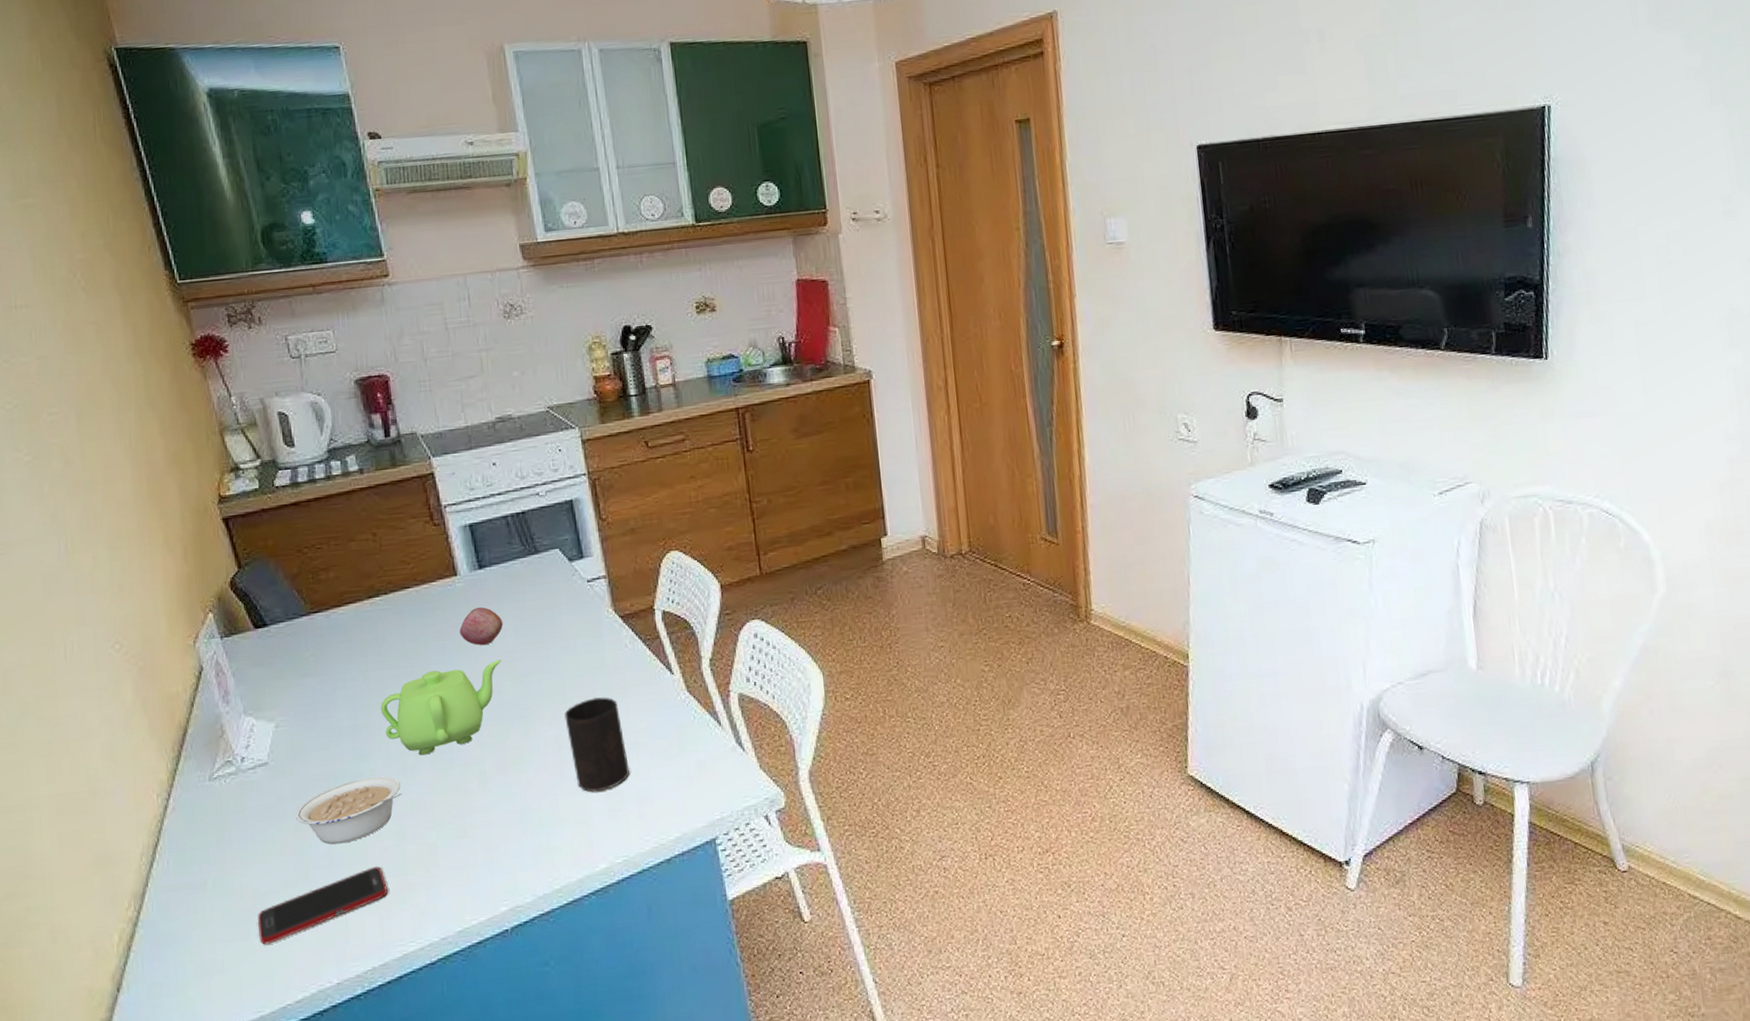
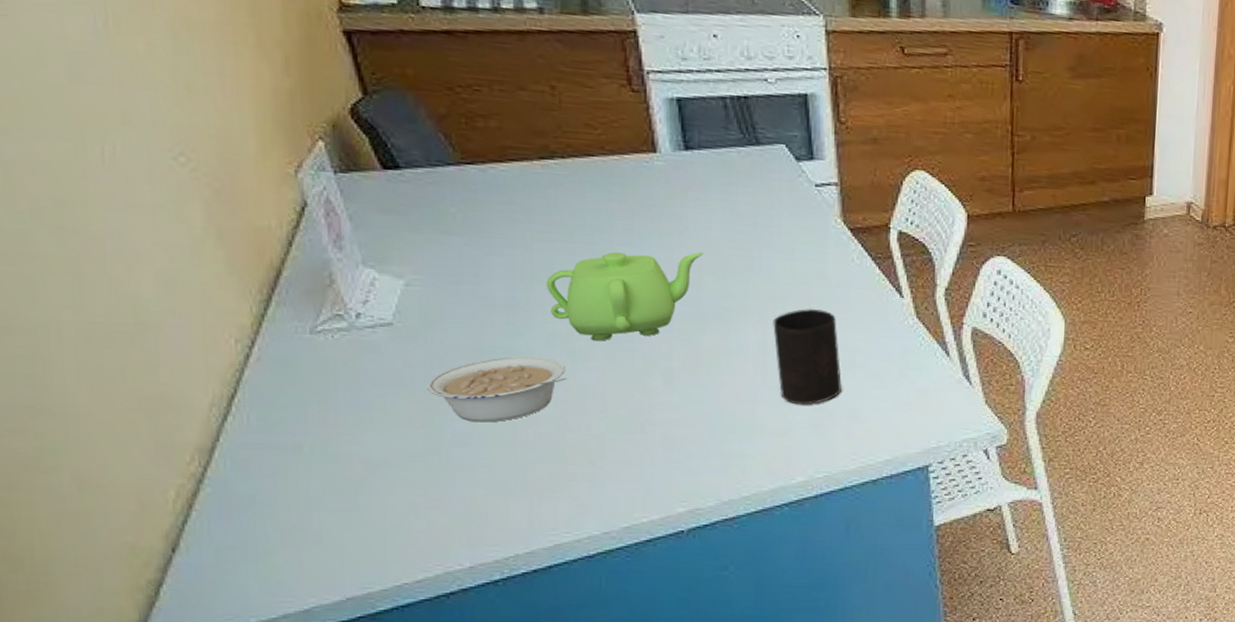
cell phone: present [258,866,388,945] -> none [369,450,540,519]
fruit: present [459,607,503,646] -> none [654,192,709,234]

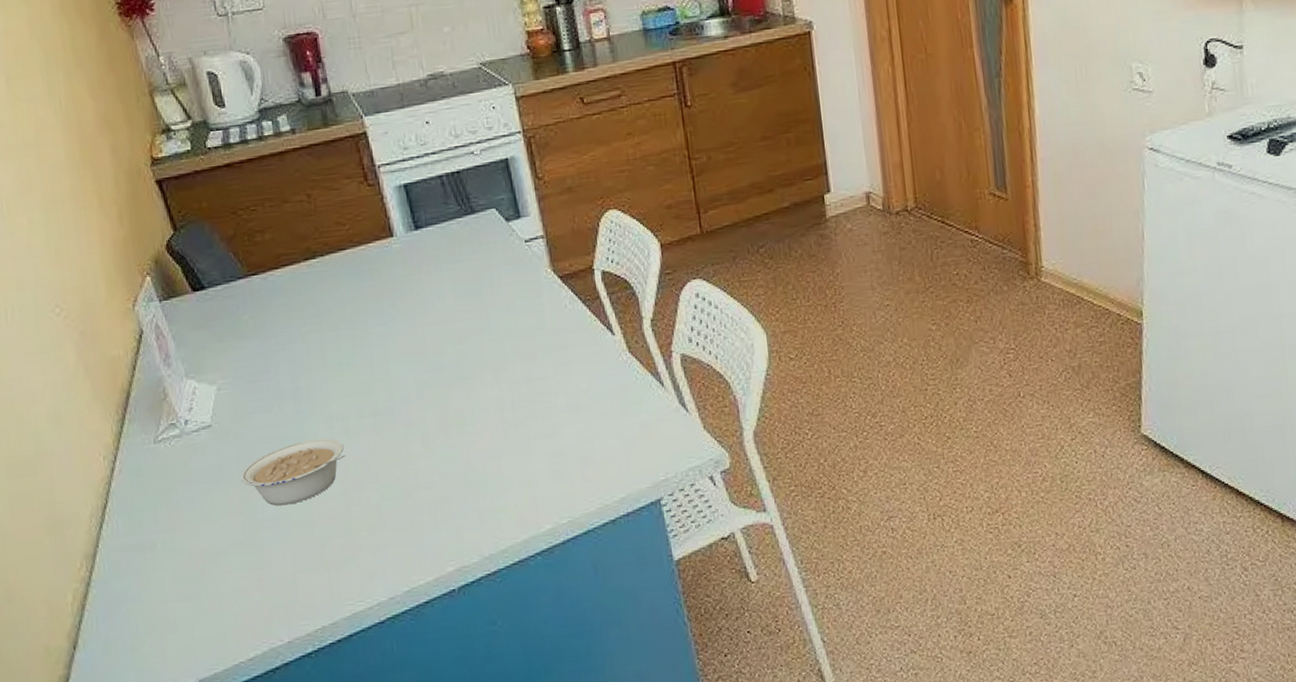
teapot: present [546,252,703,341] -> none [321,321,441,418]
cup: present [773,308,842,405] -> none [505,358,572,454]

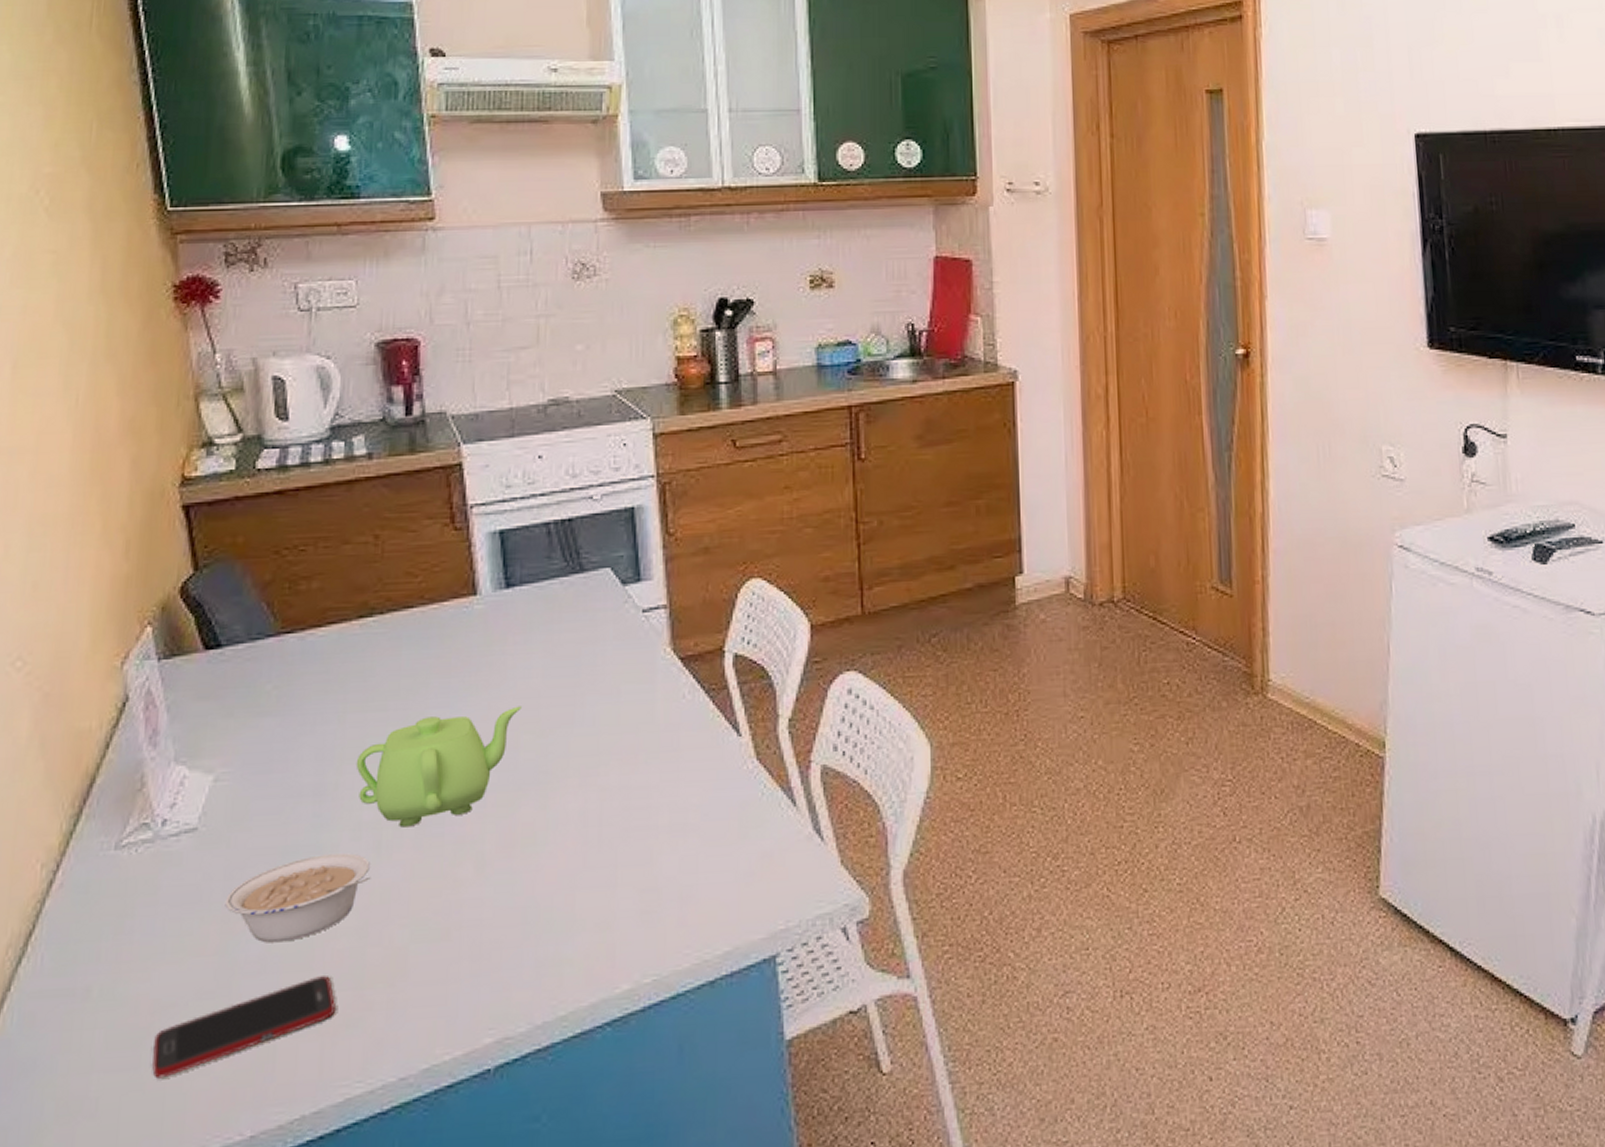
cell phone: none [207,527,335,604] -> present [151,974,335,1079]
teapot: none [321,321,441,418] -> present [356,706,522,828]

